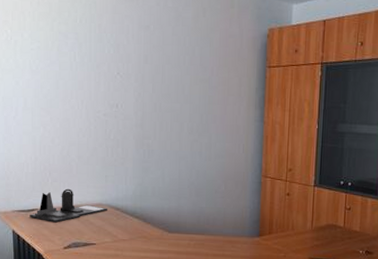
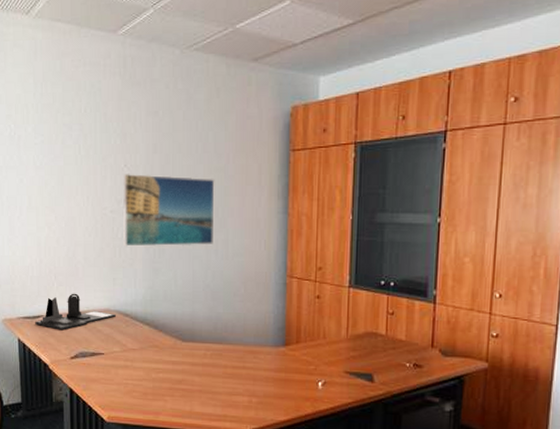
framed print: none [114,81,200,148] -> present [122,174,215,247]

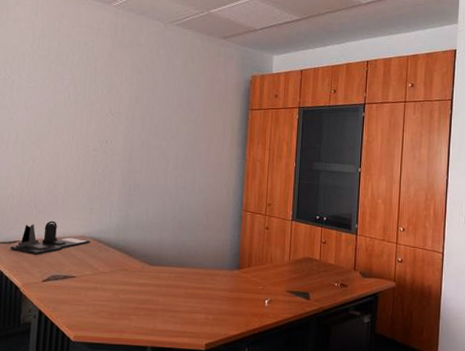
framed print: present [122,174,215,247] -> none [102,119,187,183]

